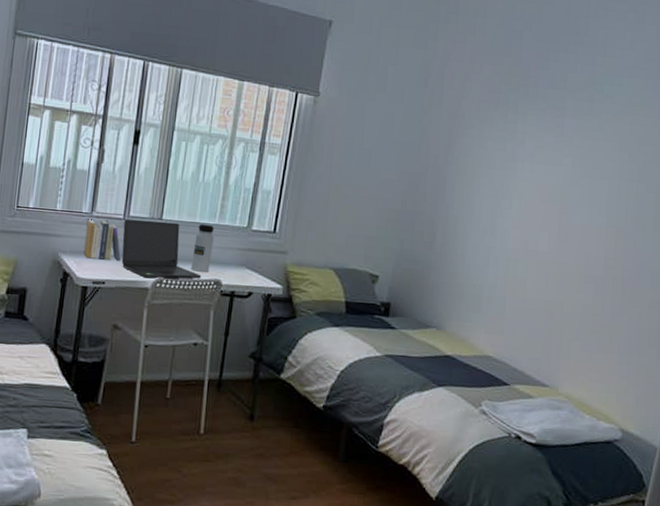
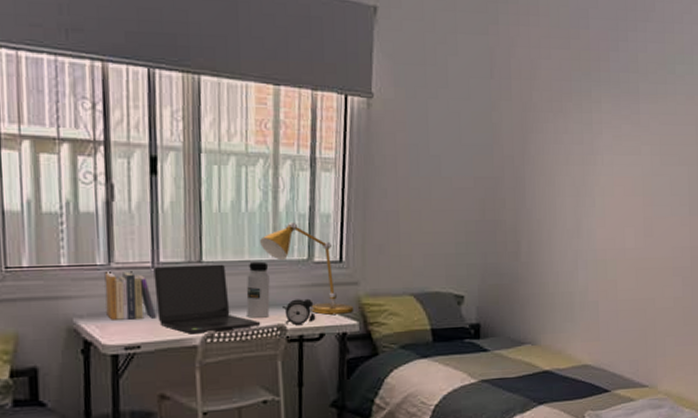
desk lamp: none [210,194,281,278] -> present [260,222,354,315]
alarm clock: none [220,259,247,283] -> present [281,298,316,326]

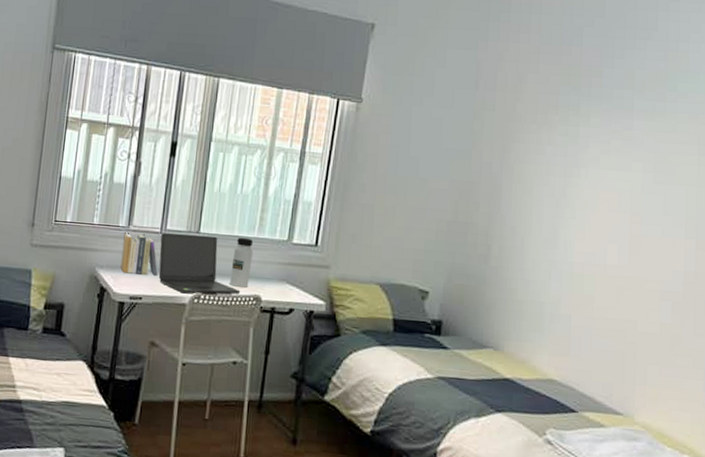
desk lamp: present [260,222,354,315] -> none [249,206,323,294]
alarm clock: present [281,298,316,326] -> none [259,274,288,299]

